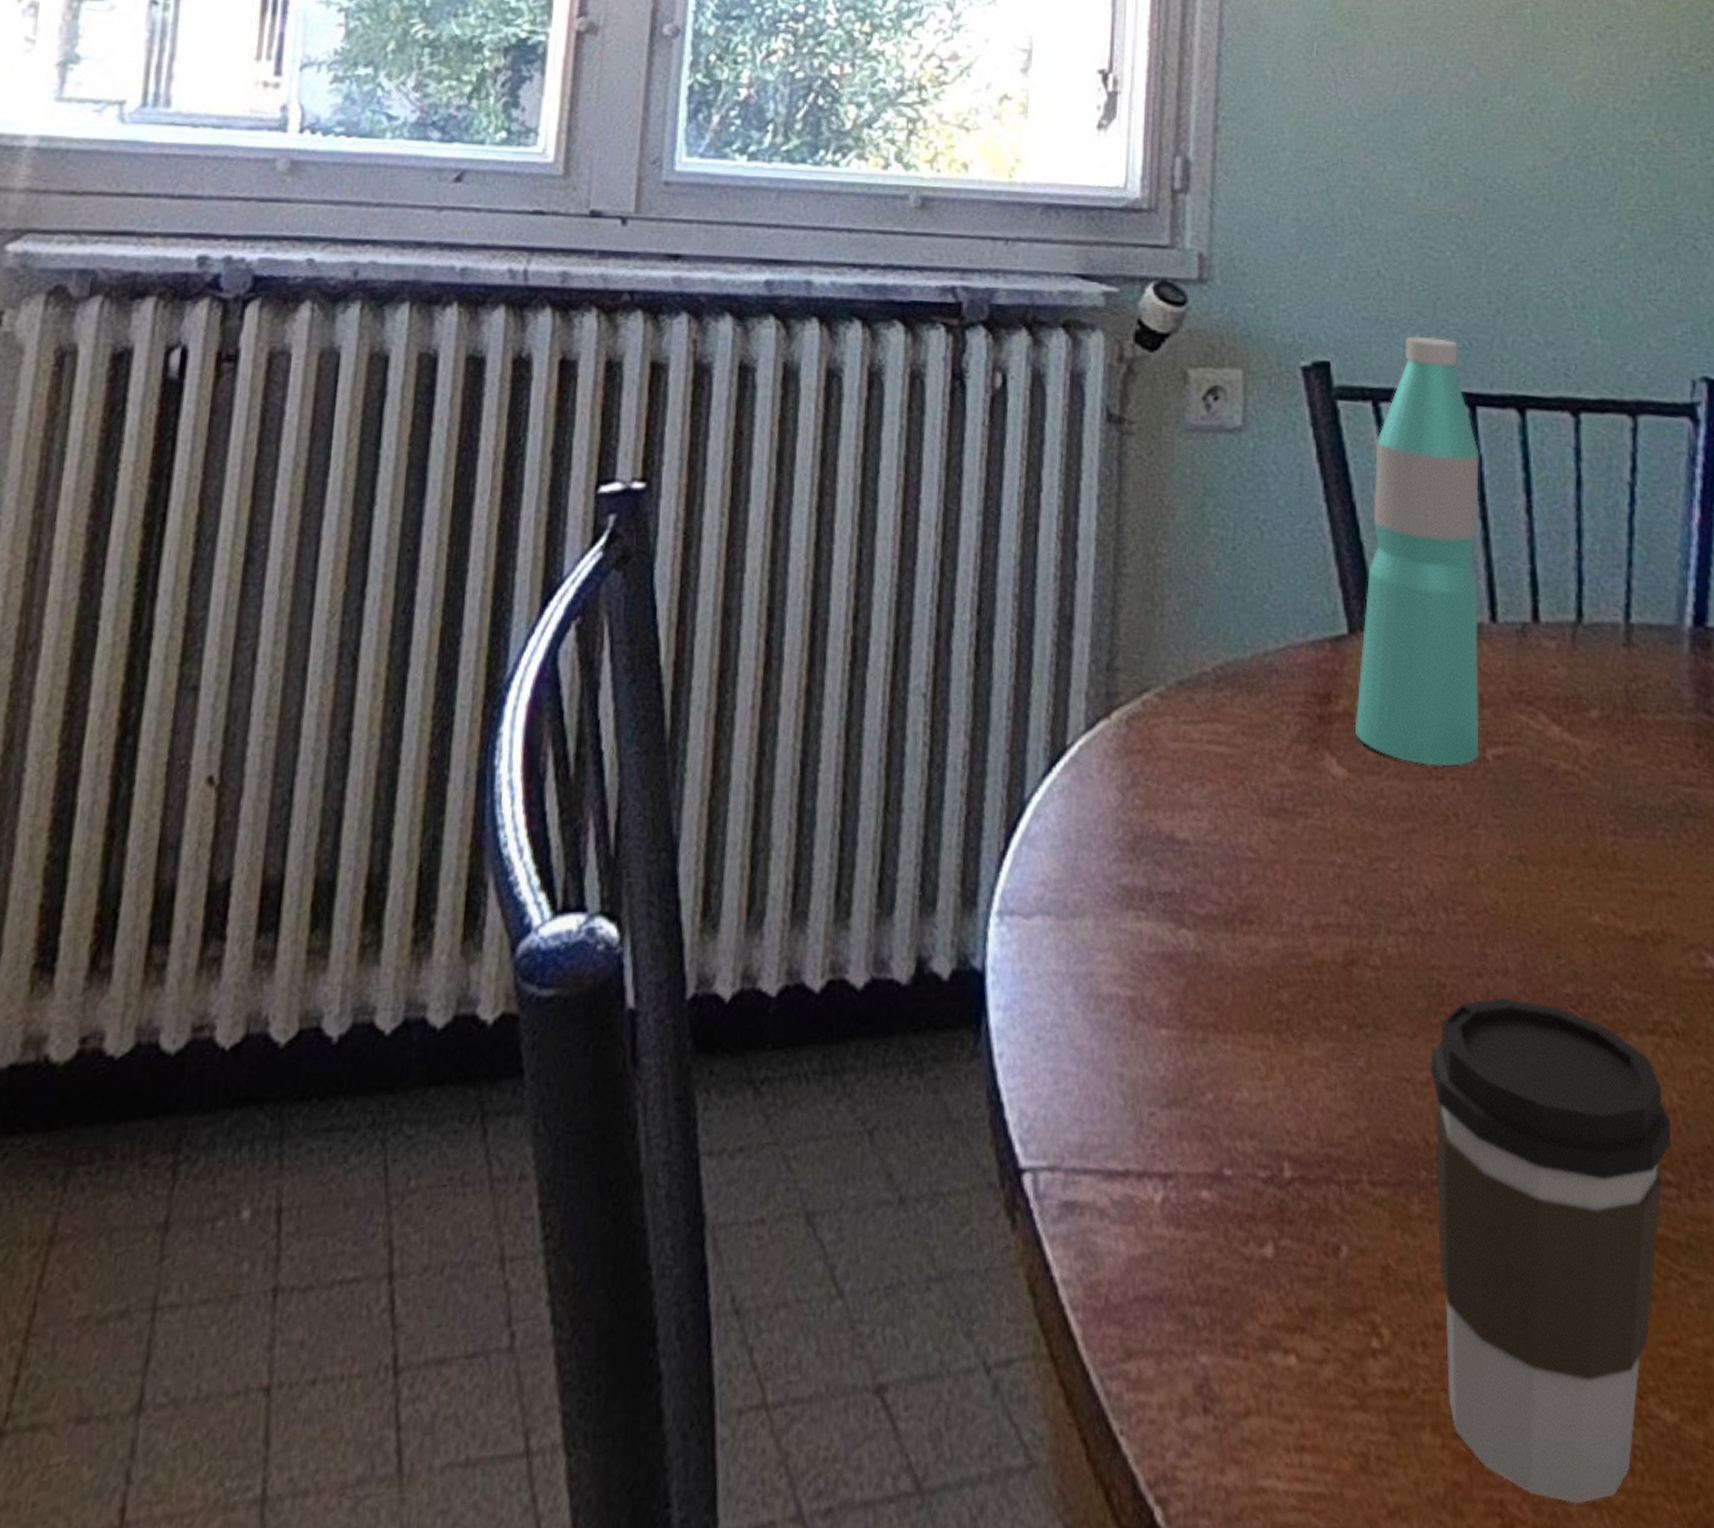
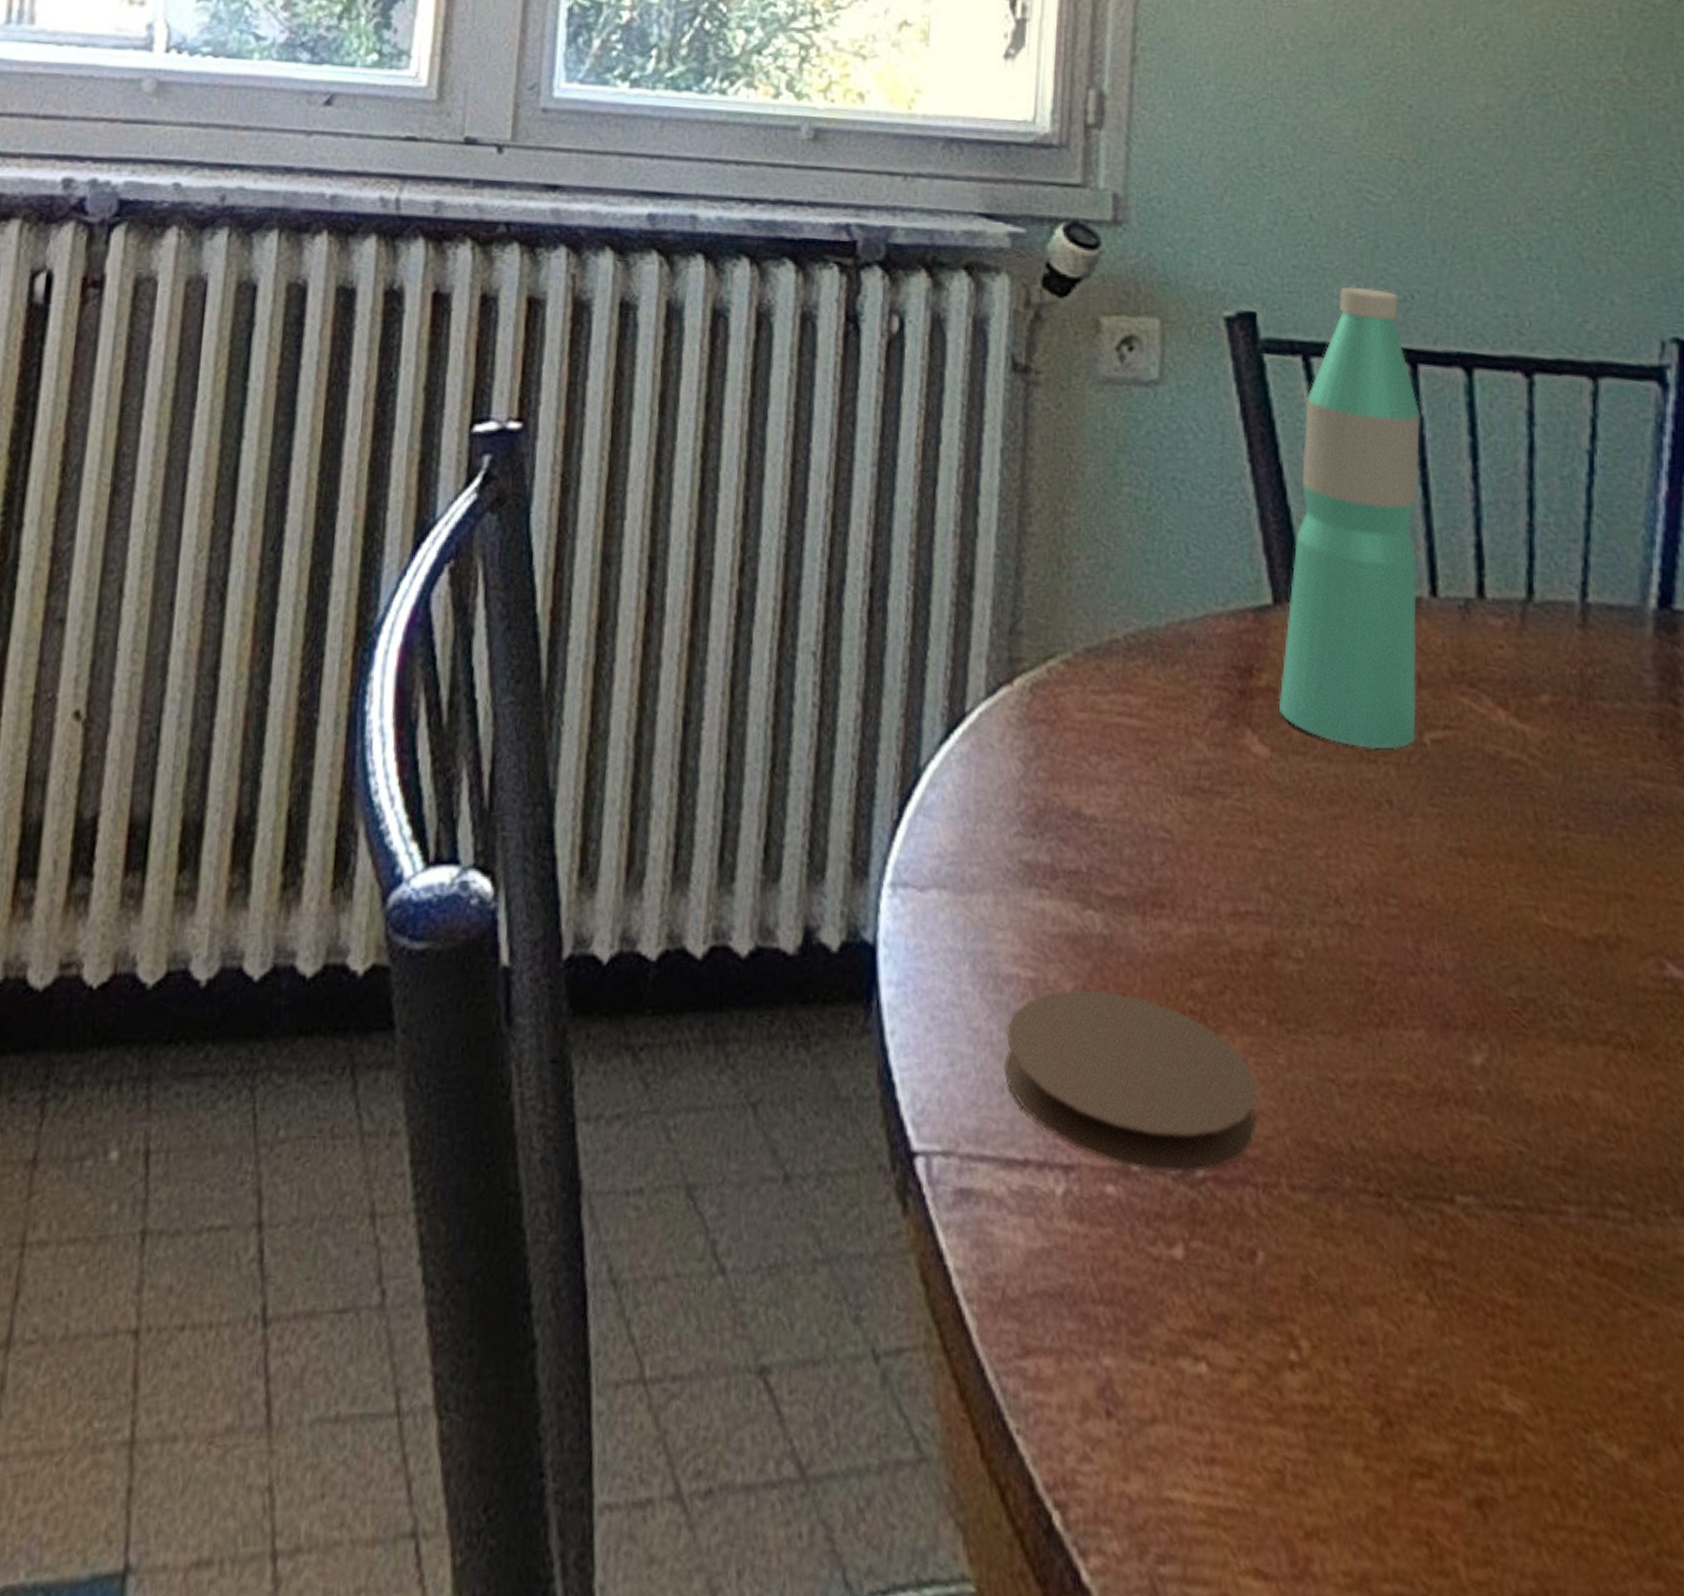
coaster: none [1106,1004,1341,1176] -> present [1004,989,1259,1174]
coffee cup: present [1429,997,1672,1505] -> none [1356,998,1625,1539]

